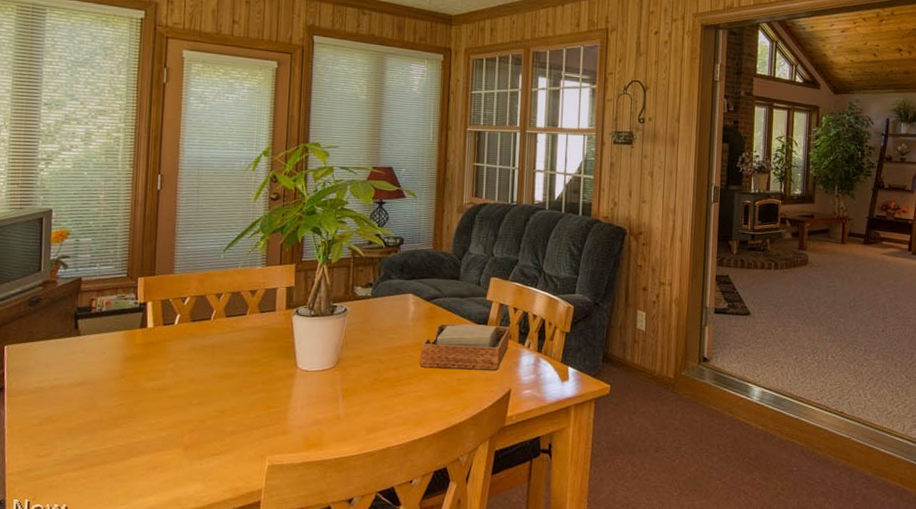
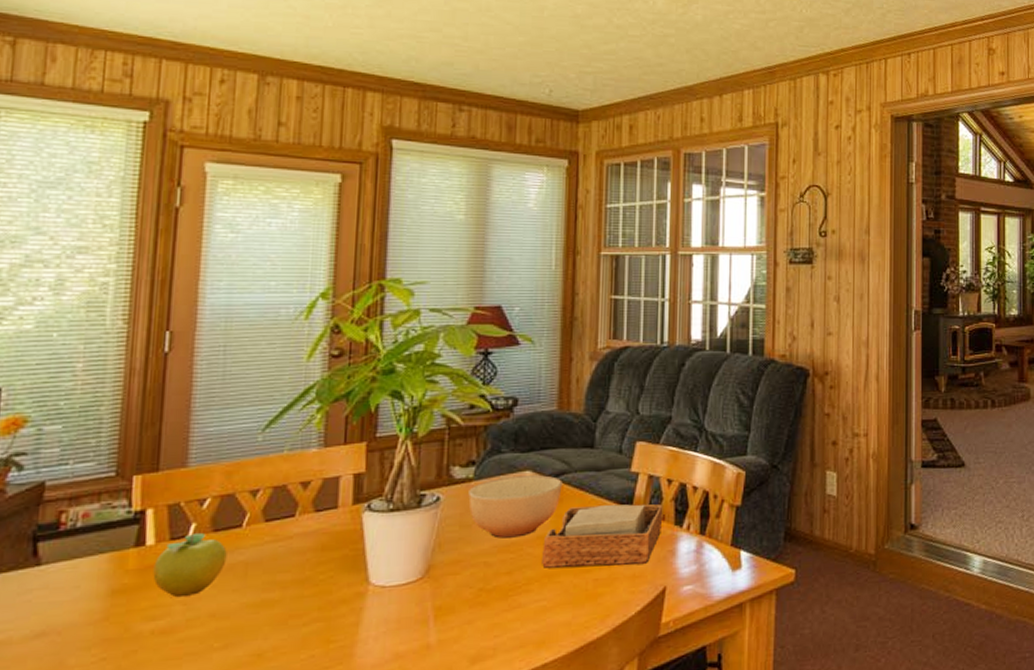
fruit: none [152,321,201,367] -> present [153,532,227,598]
bowl: none [367,297,436,343] -> present [468,475,562,539]

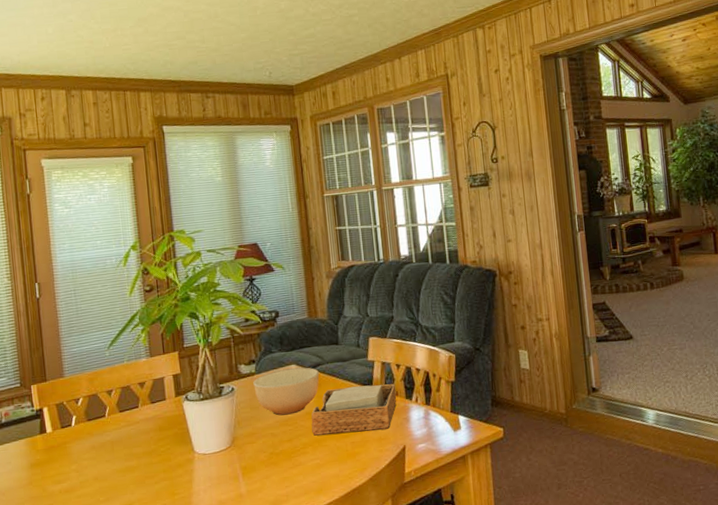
fruit: present [153,532,227,598] -> none [53,422,99,468]

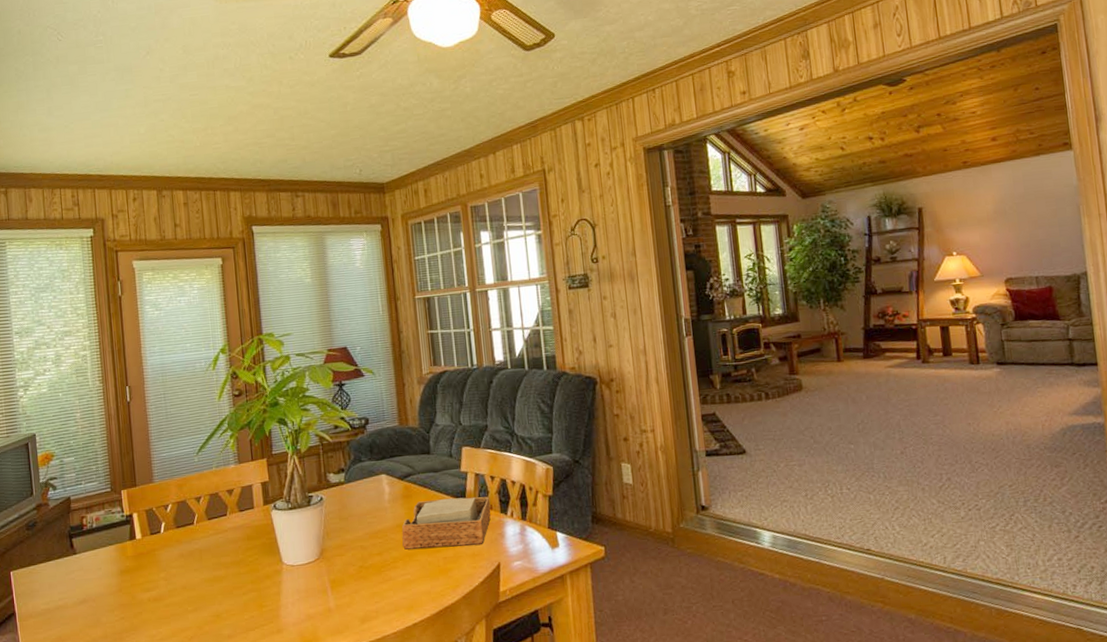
bowl: present [253,367,320,416] -> none [342,477,410,528]

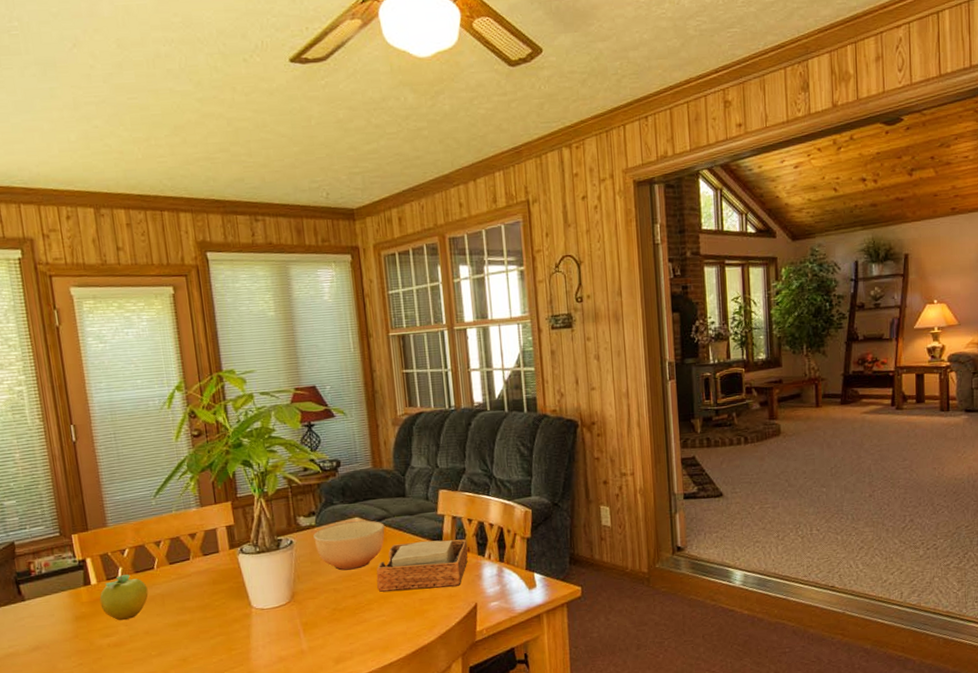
fruit: none [143,528,188,576] -> present [99,574,149,621]
bowl: none [342,477,410,528] -> present [313,520,385,571]

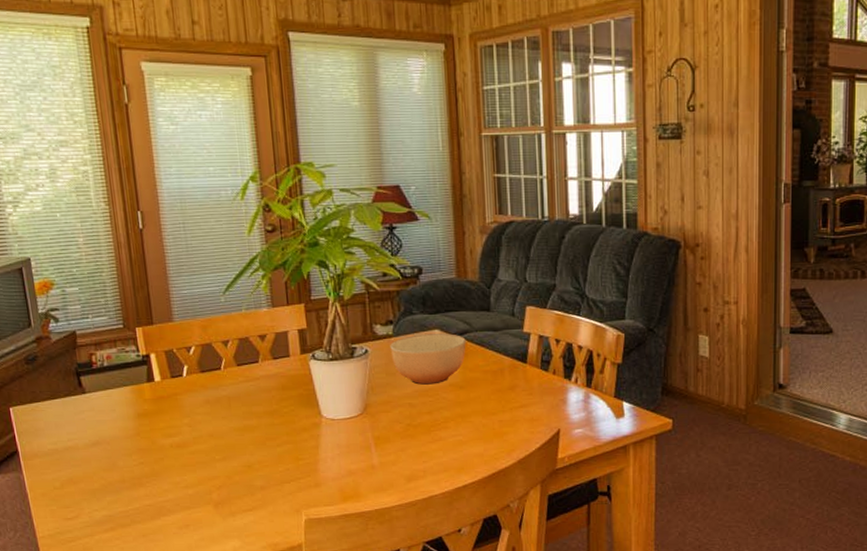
fruit: present [99,574,149,621] -> none [163,372,214,421]
napkin holder: present [376,539,468,592] -> none [454,359,554,411]

